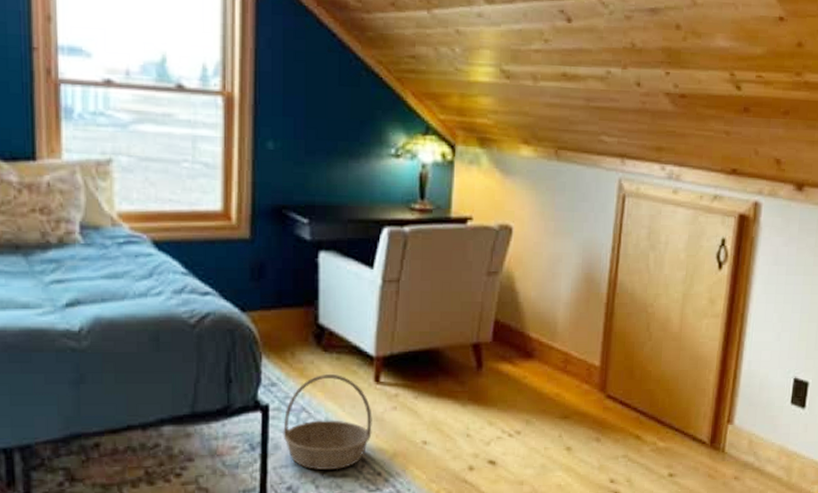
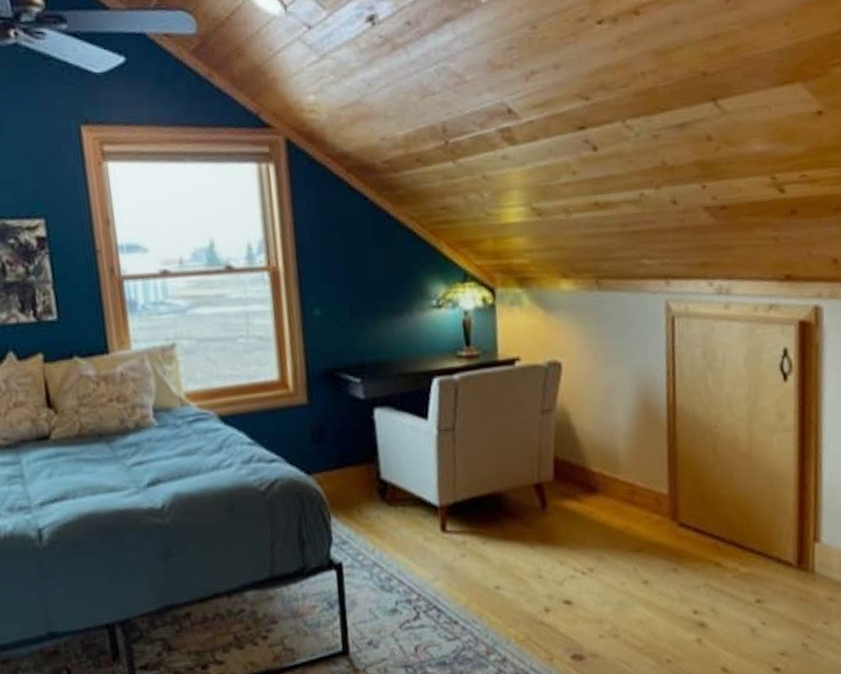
basket: present [283,375,372,470] -> none [357,527,445,623]

